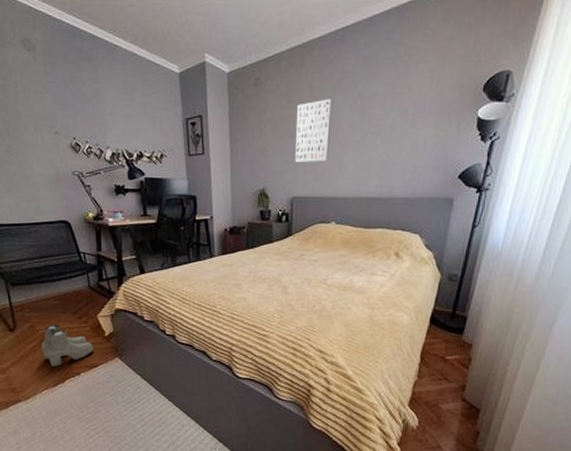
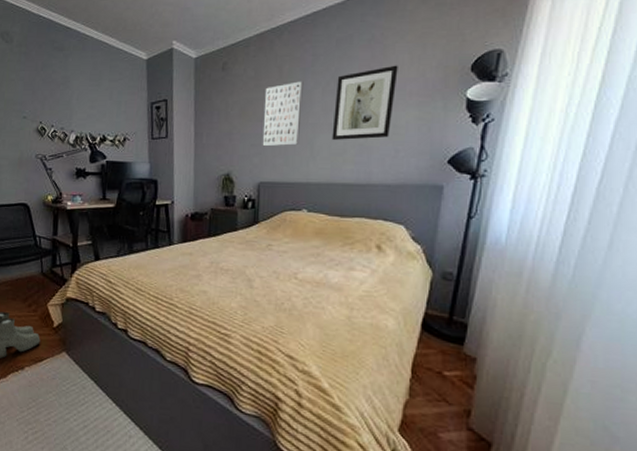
wall art: none [358,84,419,157] -> present [332,65,398,140]

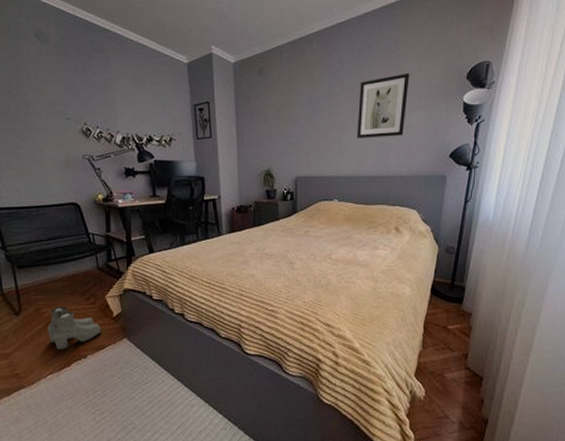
wall art: present [262,81,303,147] -> none [297,86,331,145]

